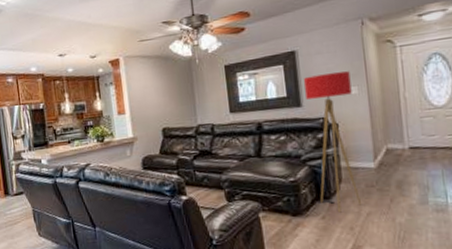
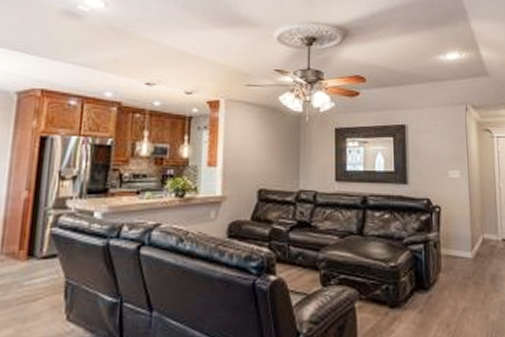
floor lamp: present [304,71,362,213] -> none [412,153,459,307]

